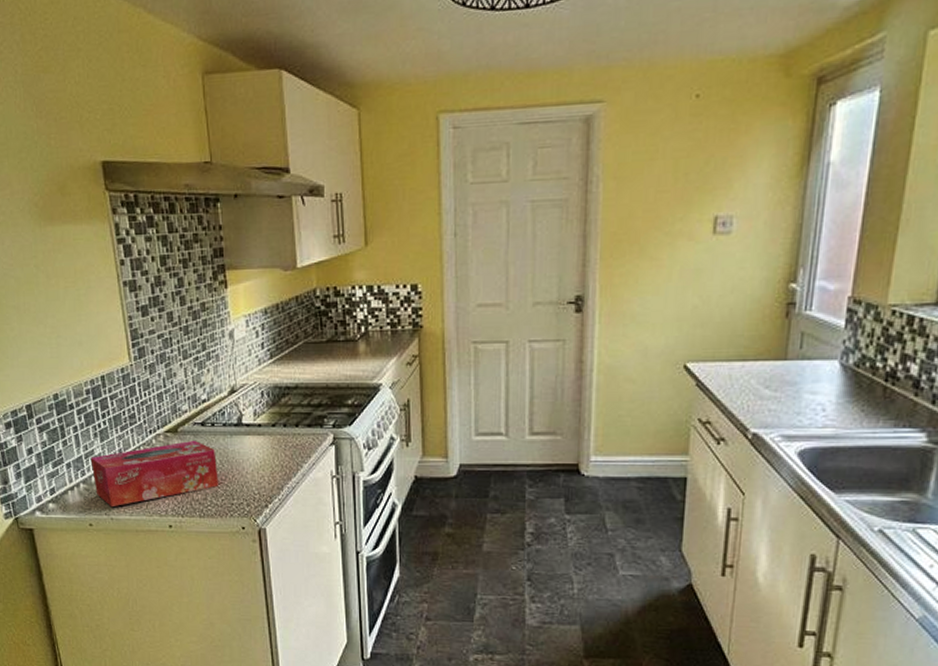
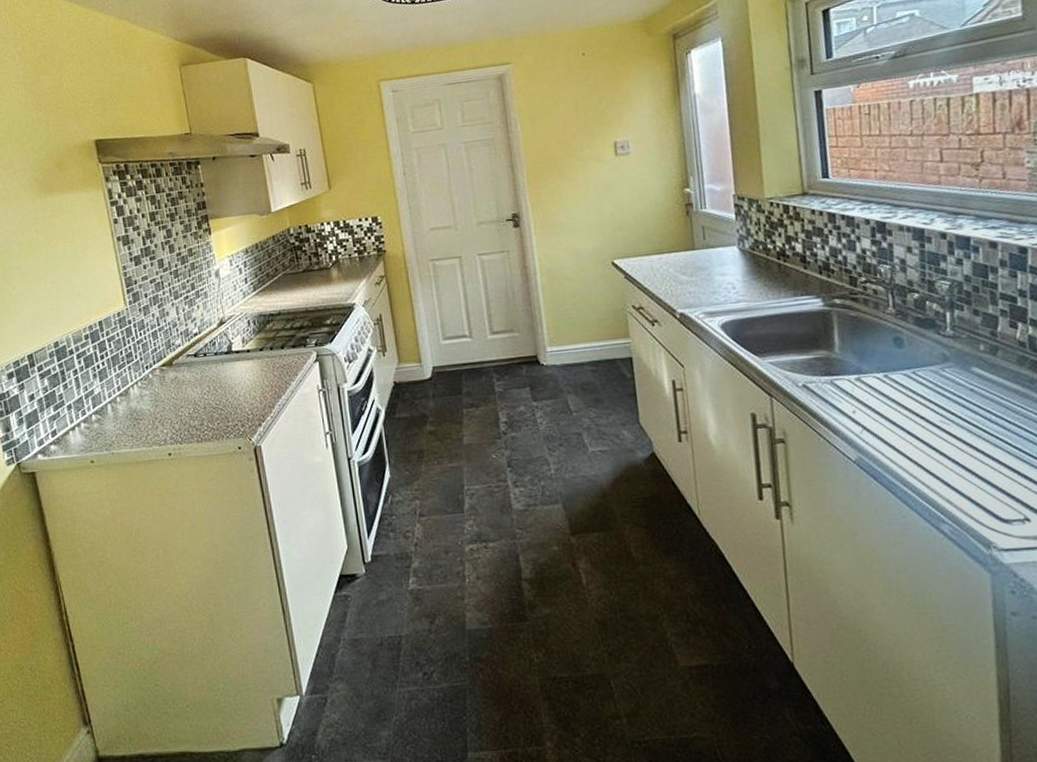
tissue box: present [90,440,219,508] -> none [90,370,214,443]

